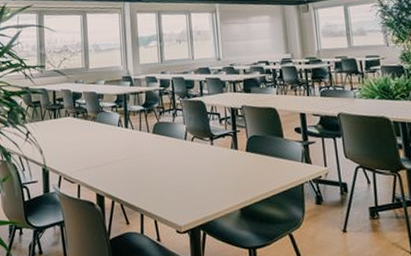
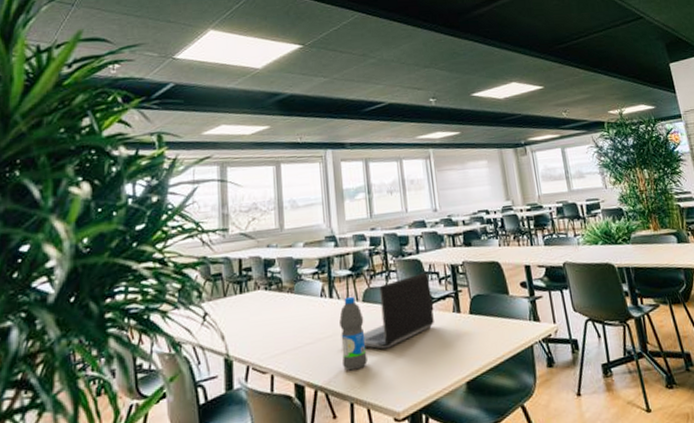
water bottle: none [133,128,156,188] -> present [339,296,368,371]
laptop computer: none [152,112,214,174] -> present [362,272,434,349]

